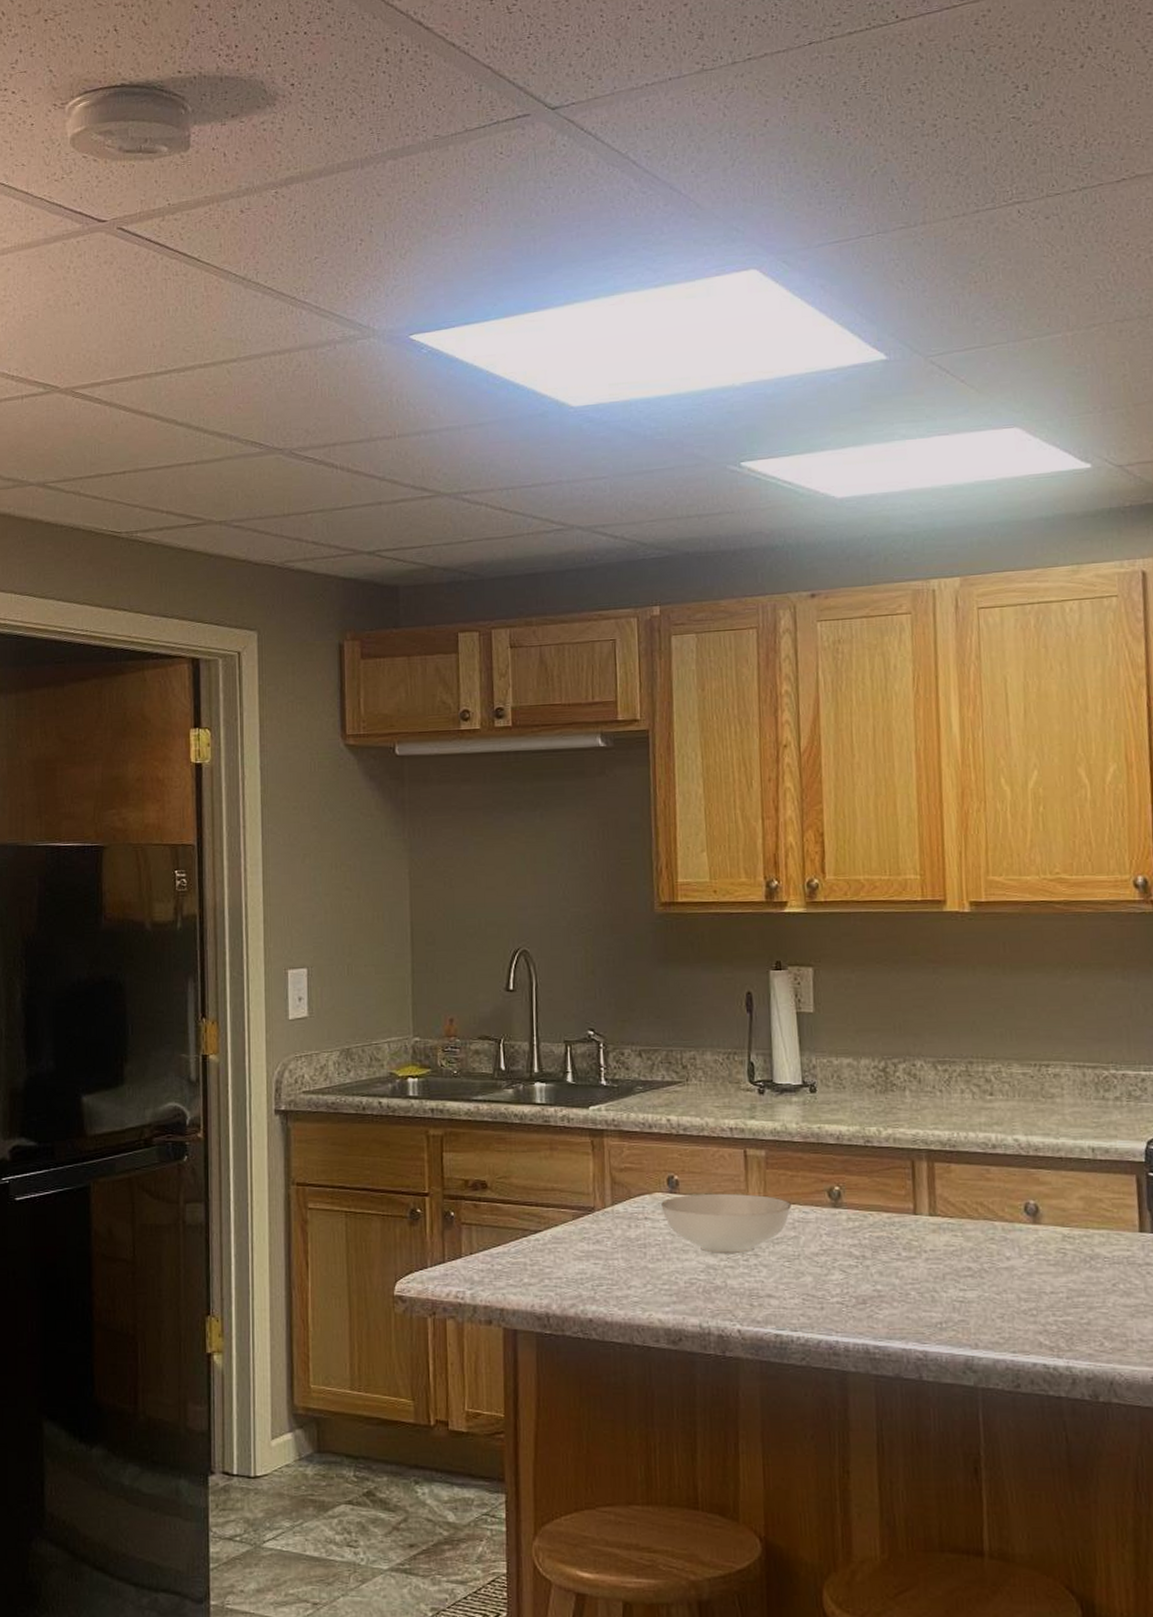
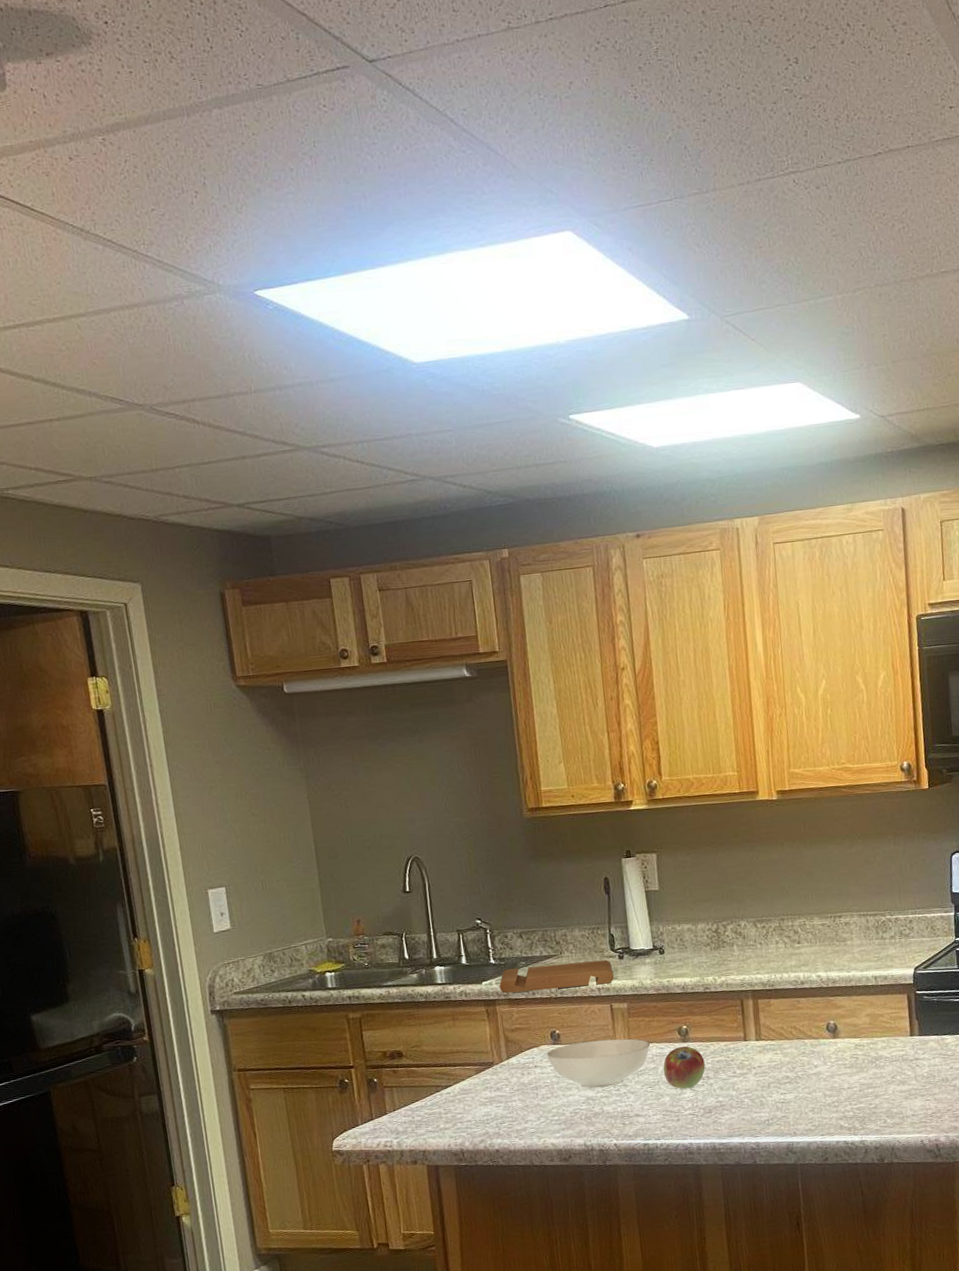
cutting board: none [609,1093,751,1124] -> present [499,959,614,994]
fruit: none [806,1214,861,1269] -> present [663,1046,705,1090]

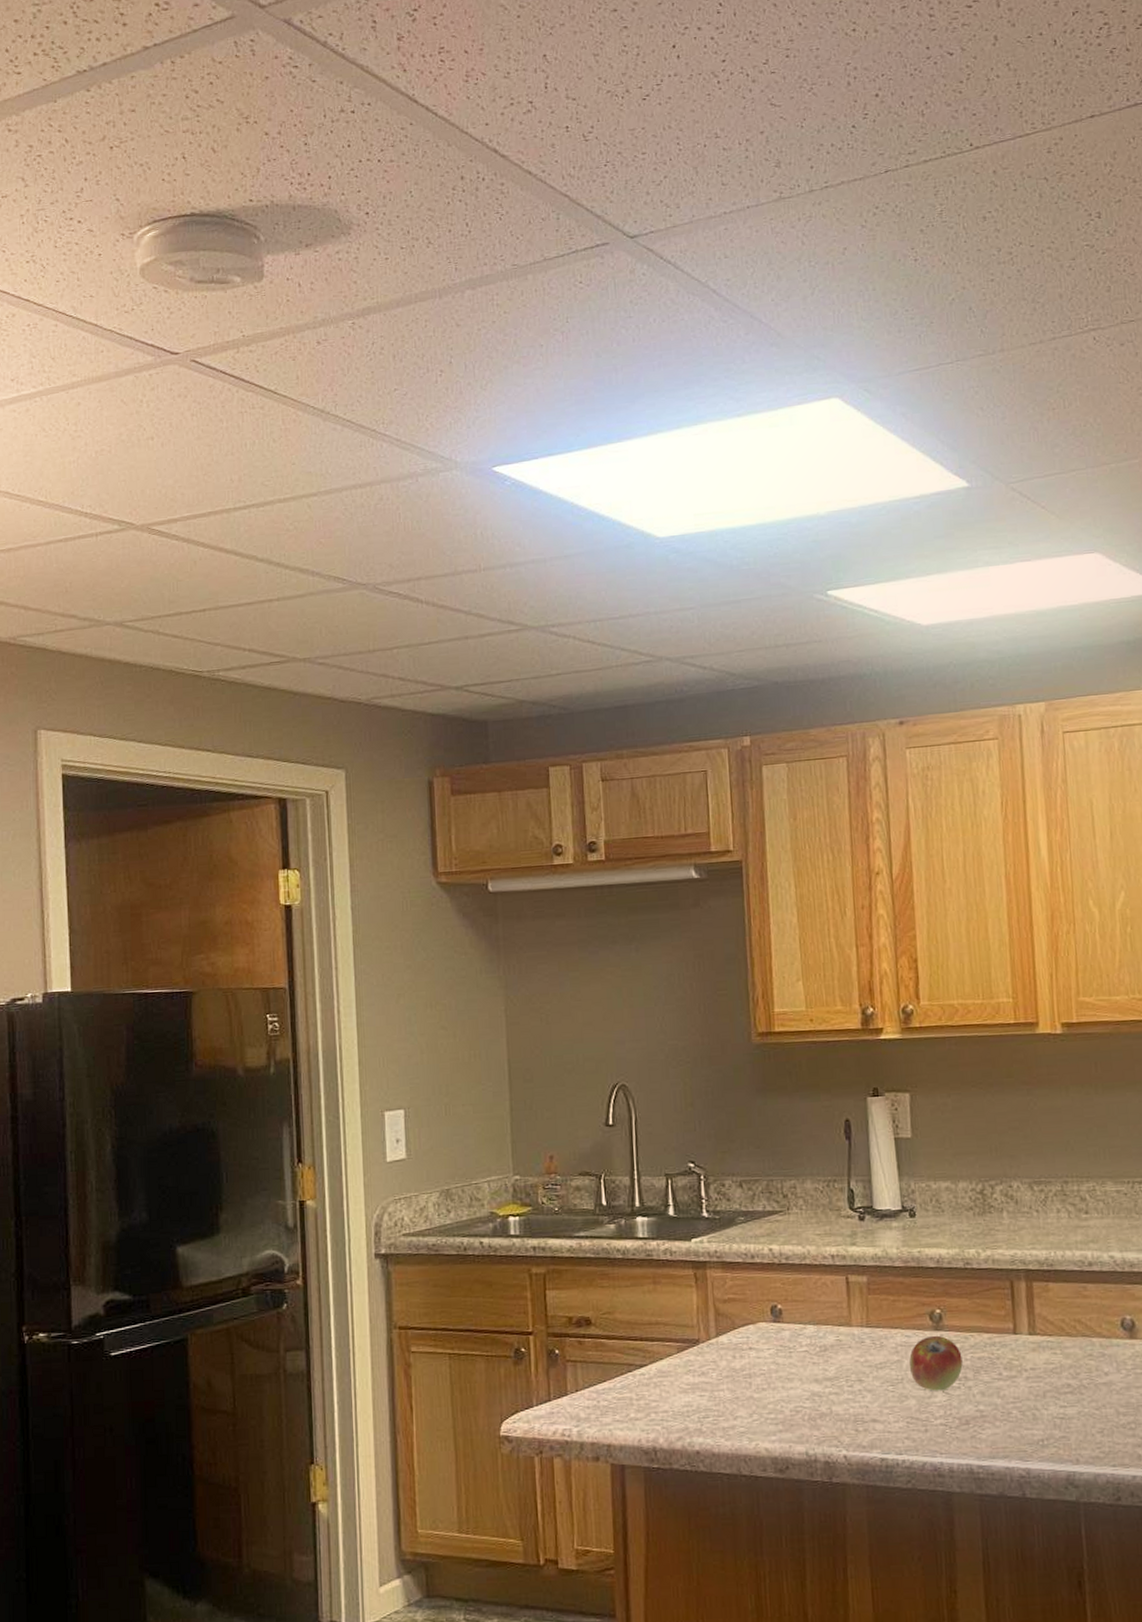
cutting board: present [499,959,614,994] -> none [712,1220,852,1255]
bowl: present [547,1038,650,1088] -> none [765,1320,894,1381]

